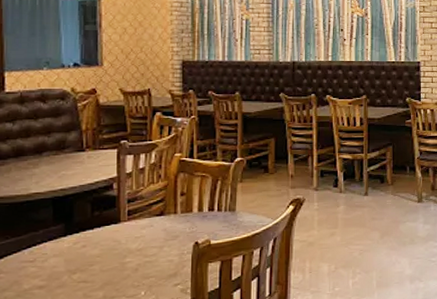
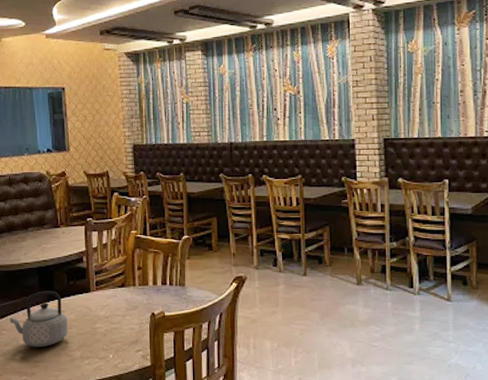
teapot: none [10,224,89,290] -> present [10,291,68,347]

